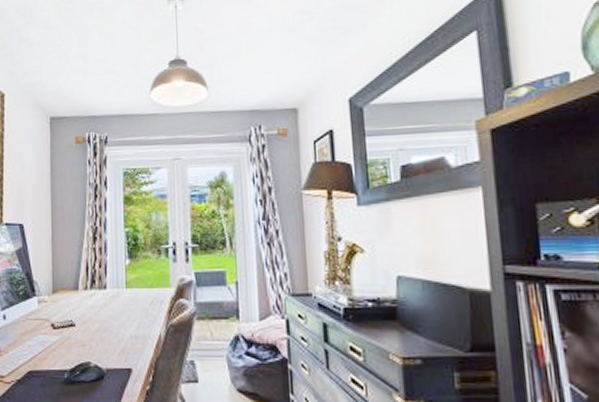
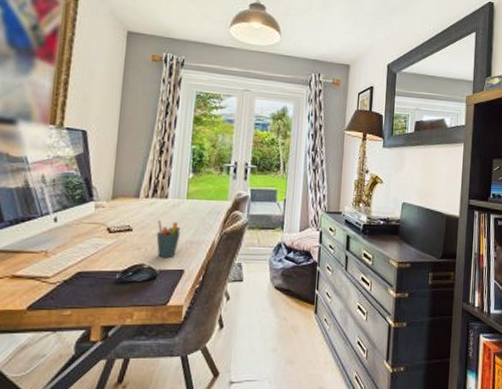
pen holder: none [99,313,124,356] -> present [156,220,181,258]

